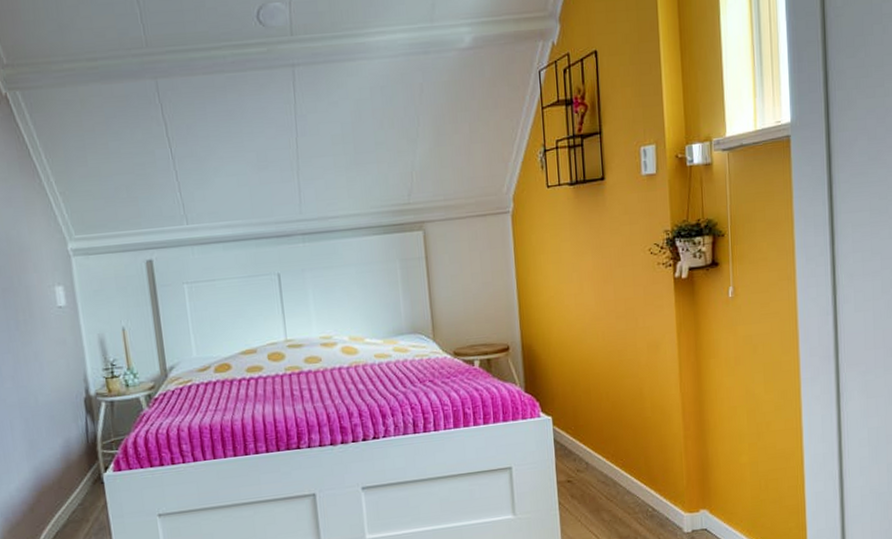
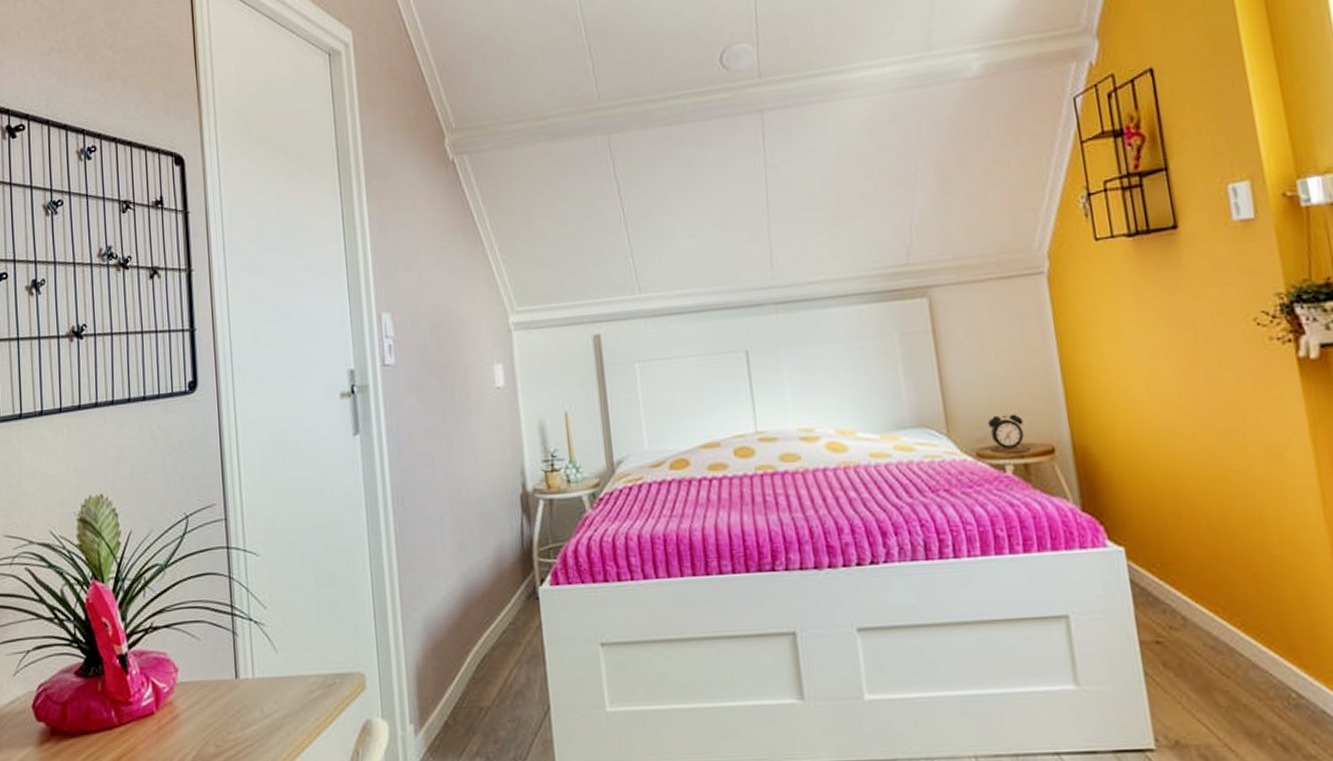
alarm clock: none [463,320,492,353] -> present [987,412,1031,454]

